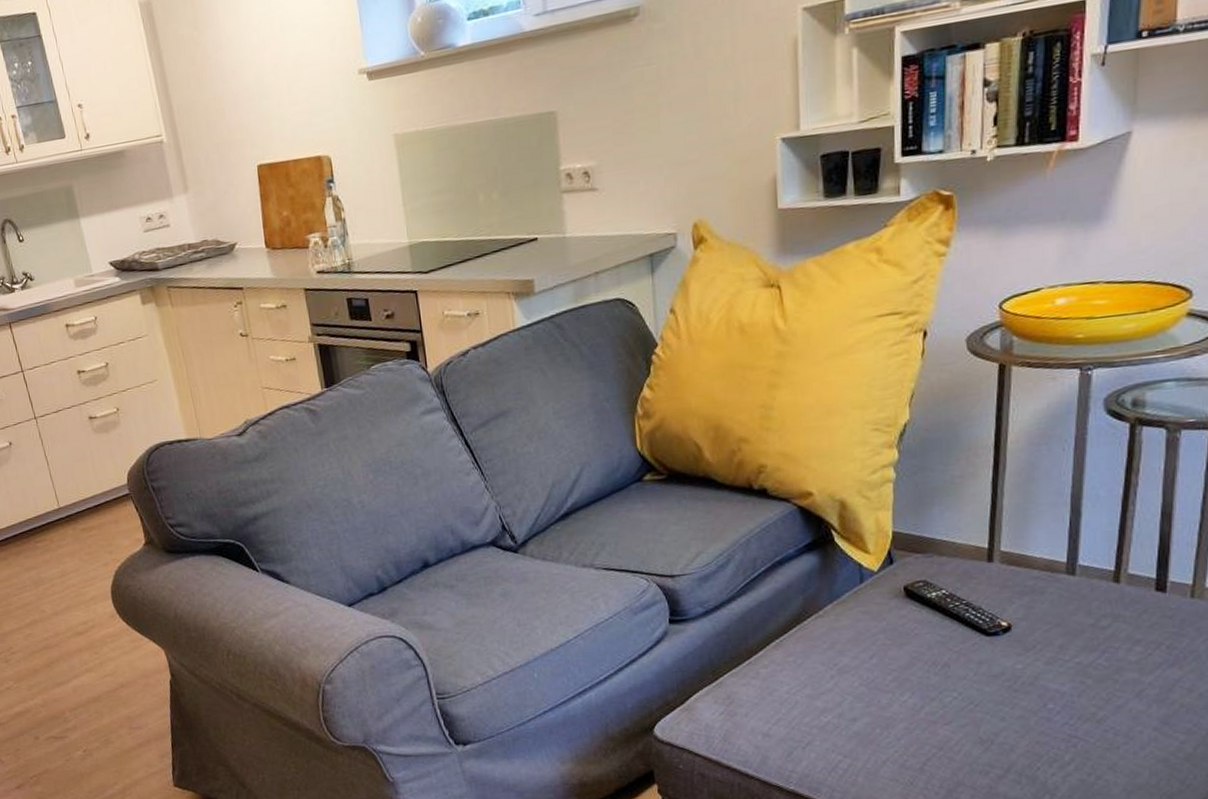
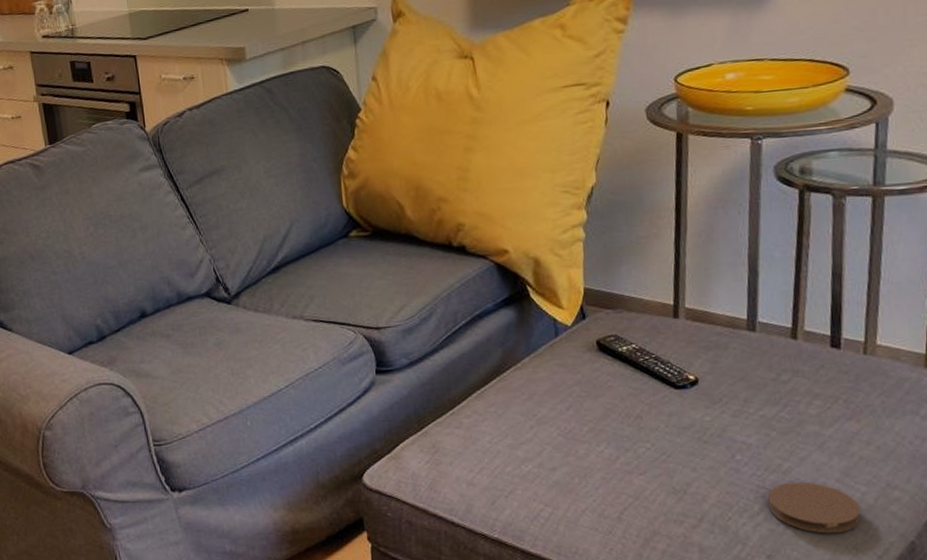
coaster: none [1079,730,1178,784] -> present [767,481,861,534]

